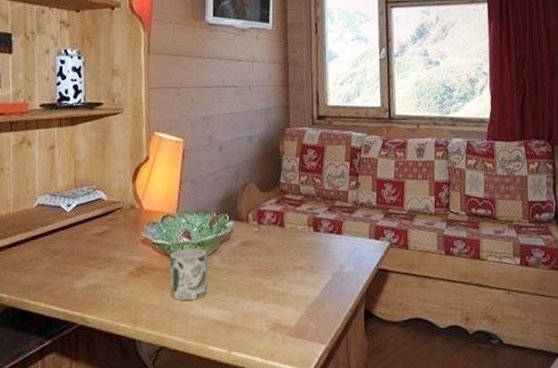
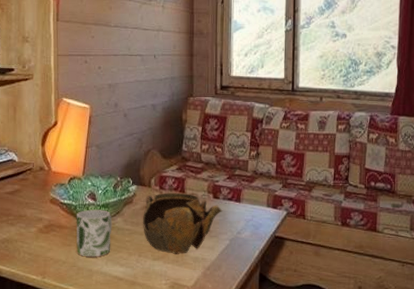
teapot: none [241,227,324,294] -> present [143,192,223,255]

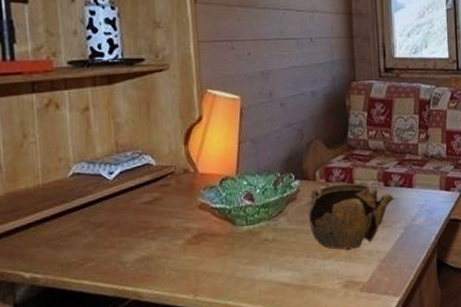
mug: present [76,209,112,257] -> none [231,210,275,265]

